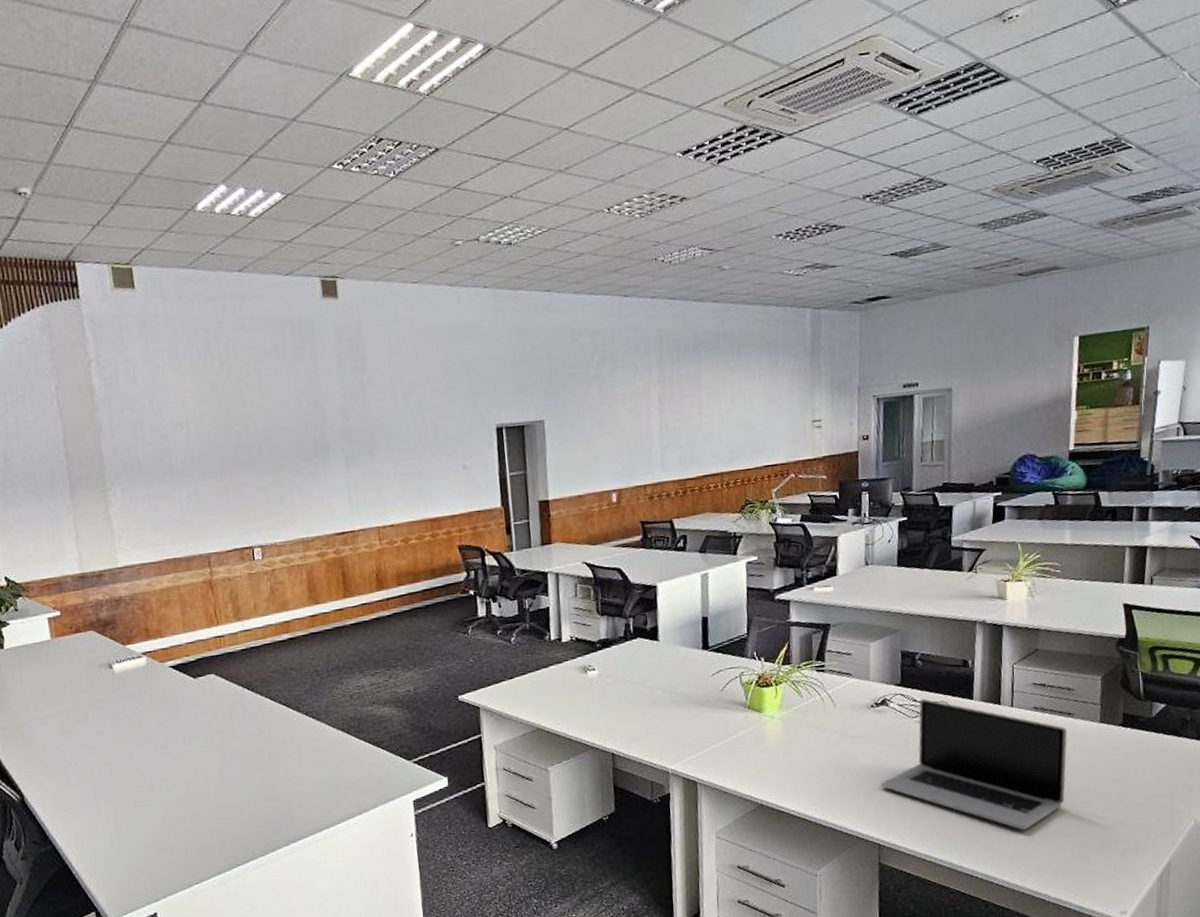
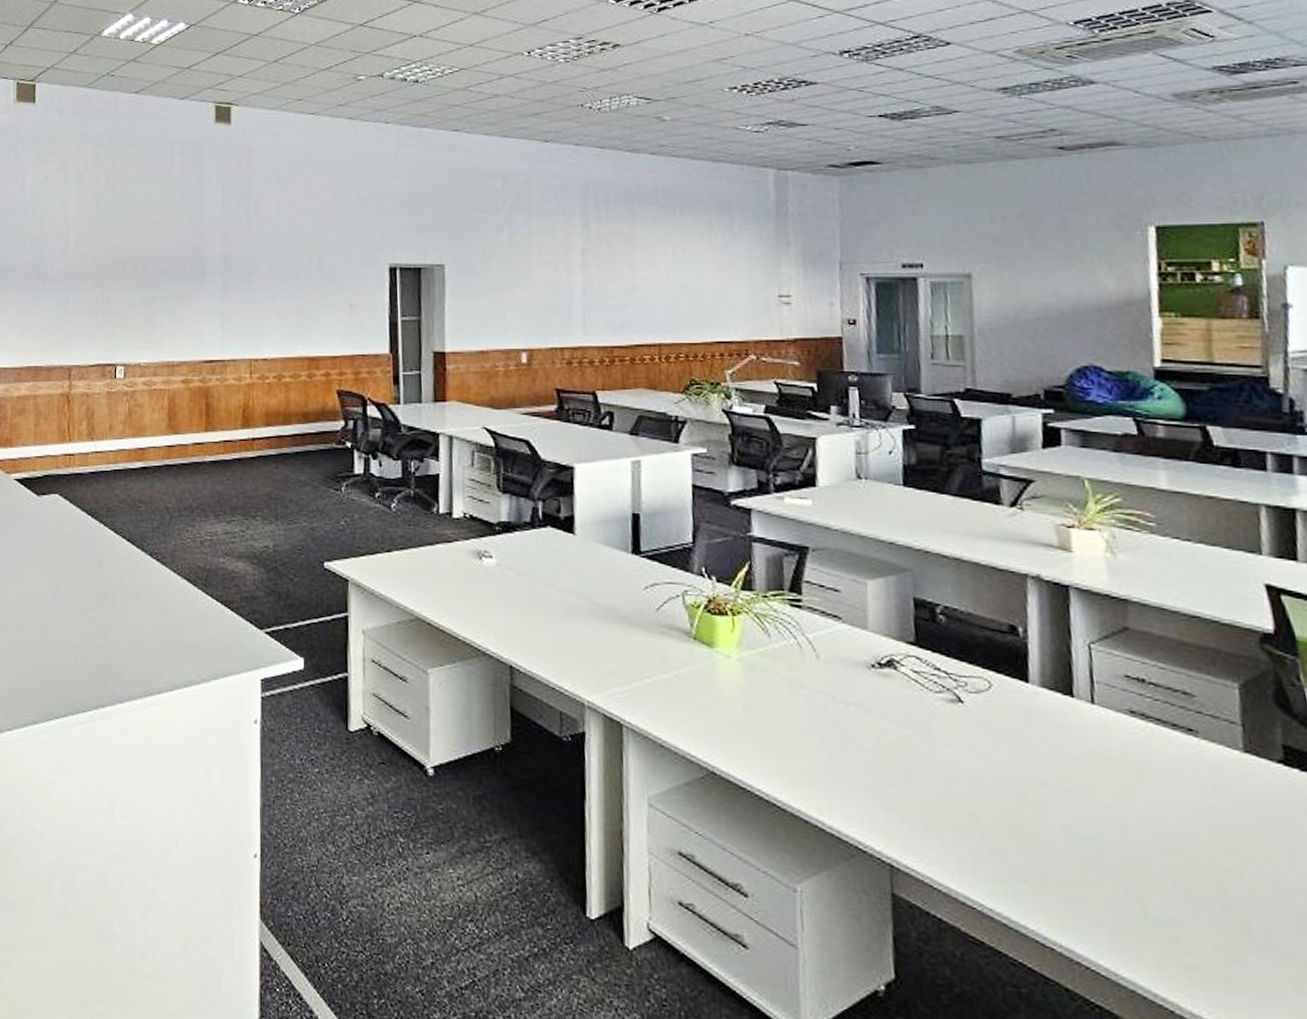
laptop: present [881,698,1067,830] -> none [890,667,1194,893]

